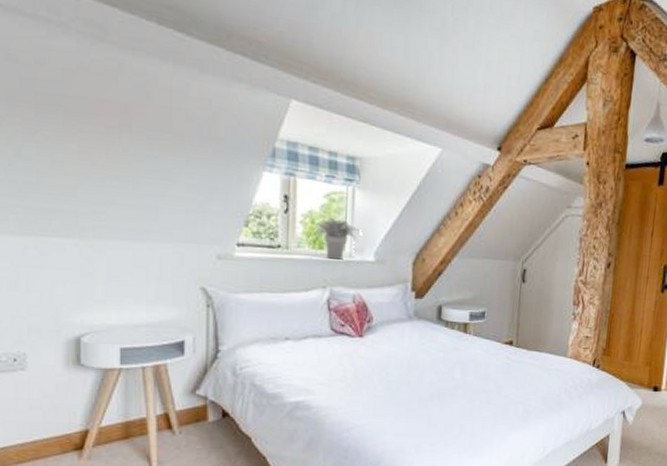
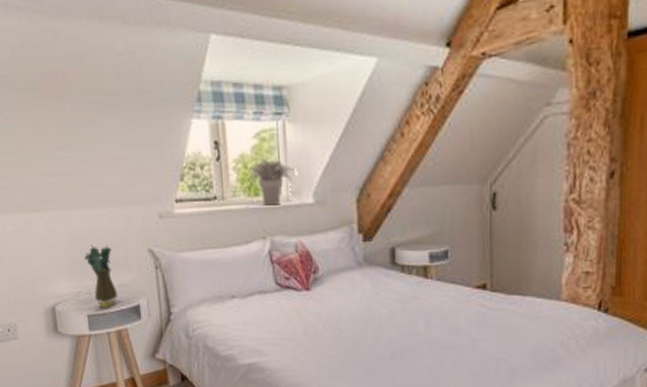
vase: none [125,277,160,343] -> present [84,244,118,309]

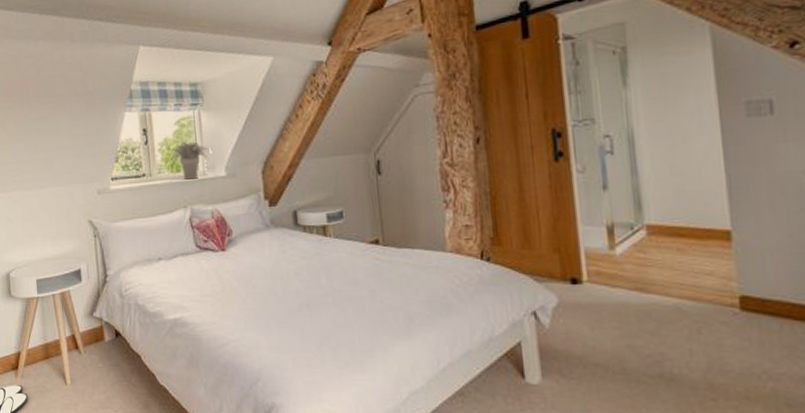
vase: present [84,244,118,309] -> none [35,218,63,274]

